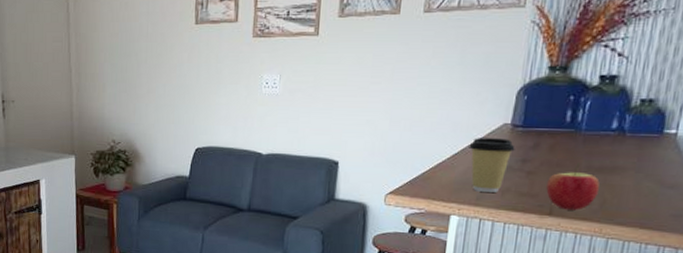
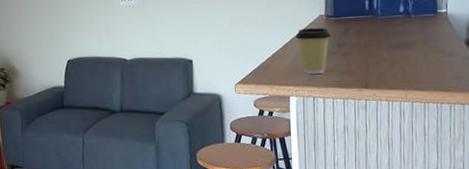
apple: present [546,162,600,211] -> none [360,42,399,82]

